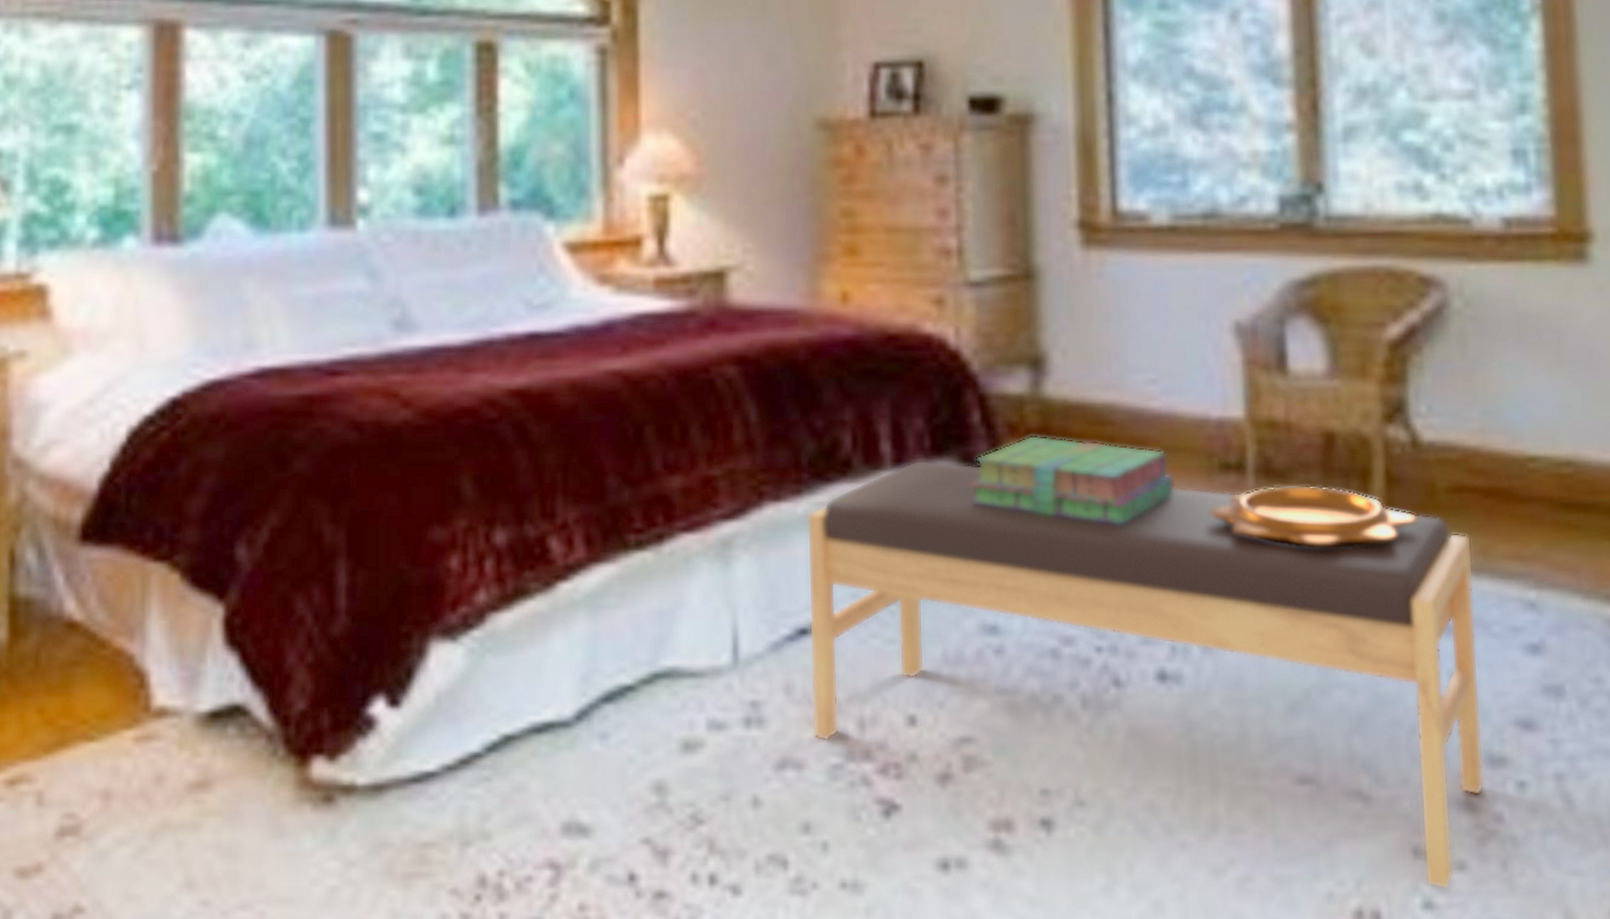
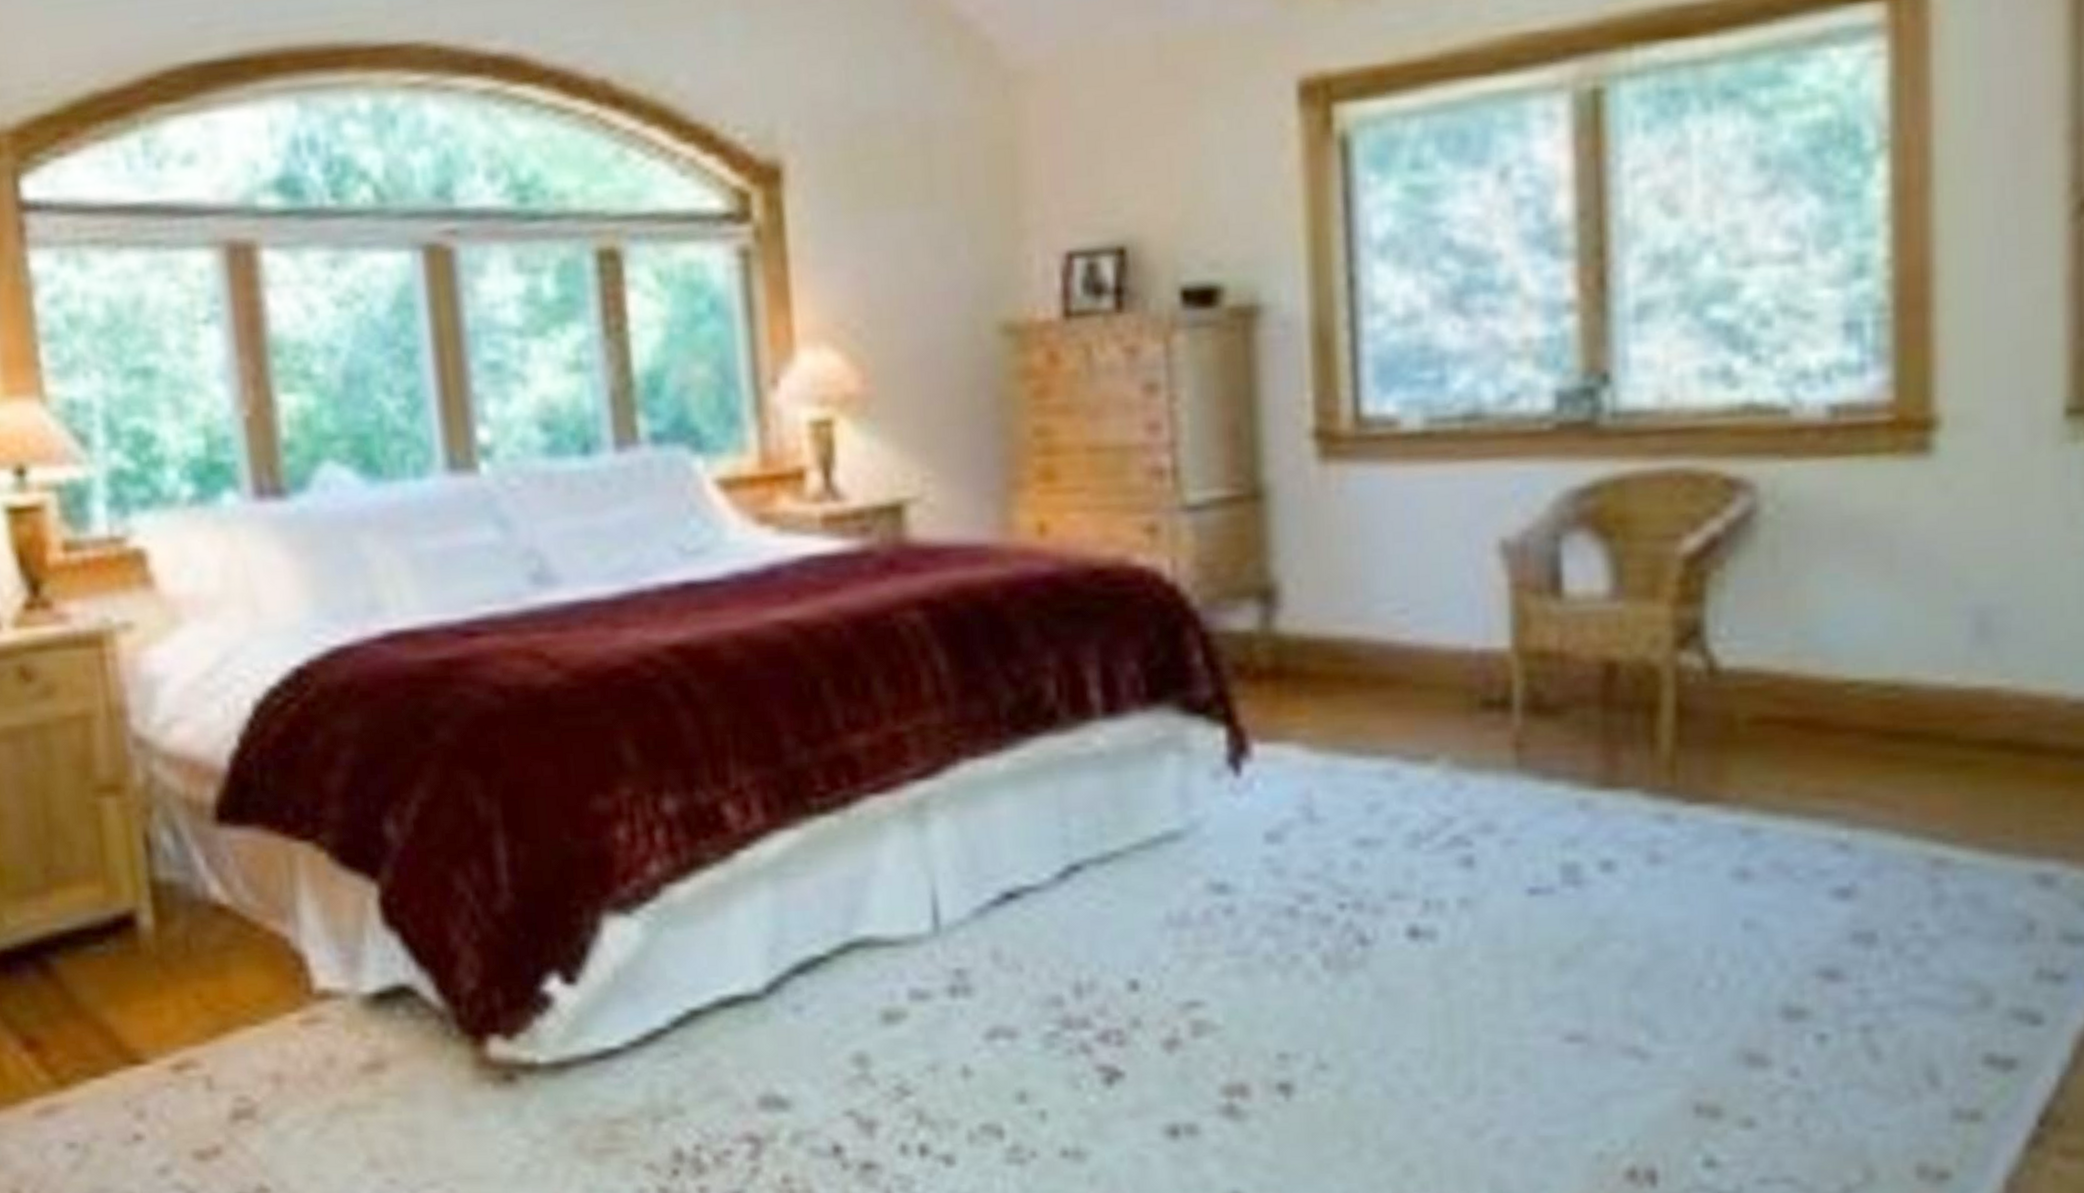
bench: present [806,459,1486,891] -> none [1008,707,1781,1148]
stack of books: present [971,435,1176,525] -> none [1193,675,1430,772]
decorative bowl: present [1208,484,1418,547] -> none [1467,721,1713,789]

